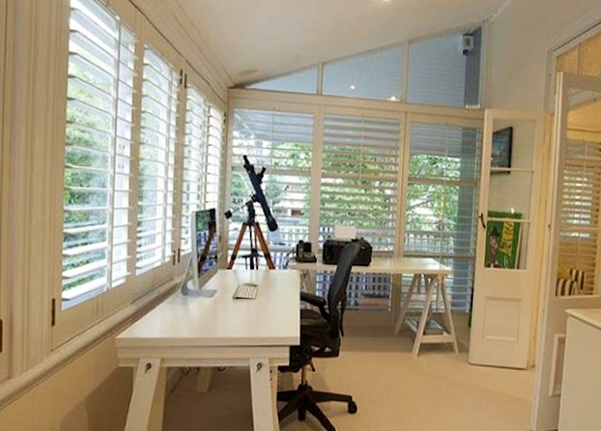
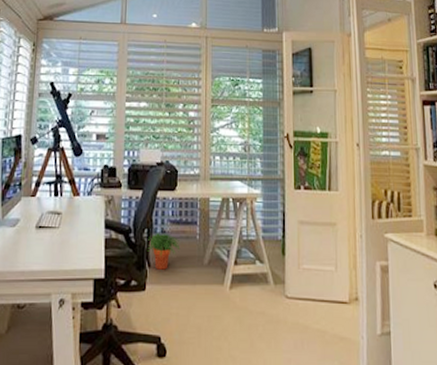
potted plant: none [340,305,373,339] -> present [147,233,180,270]

